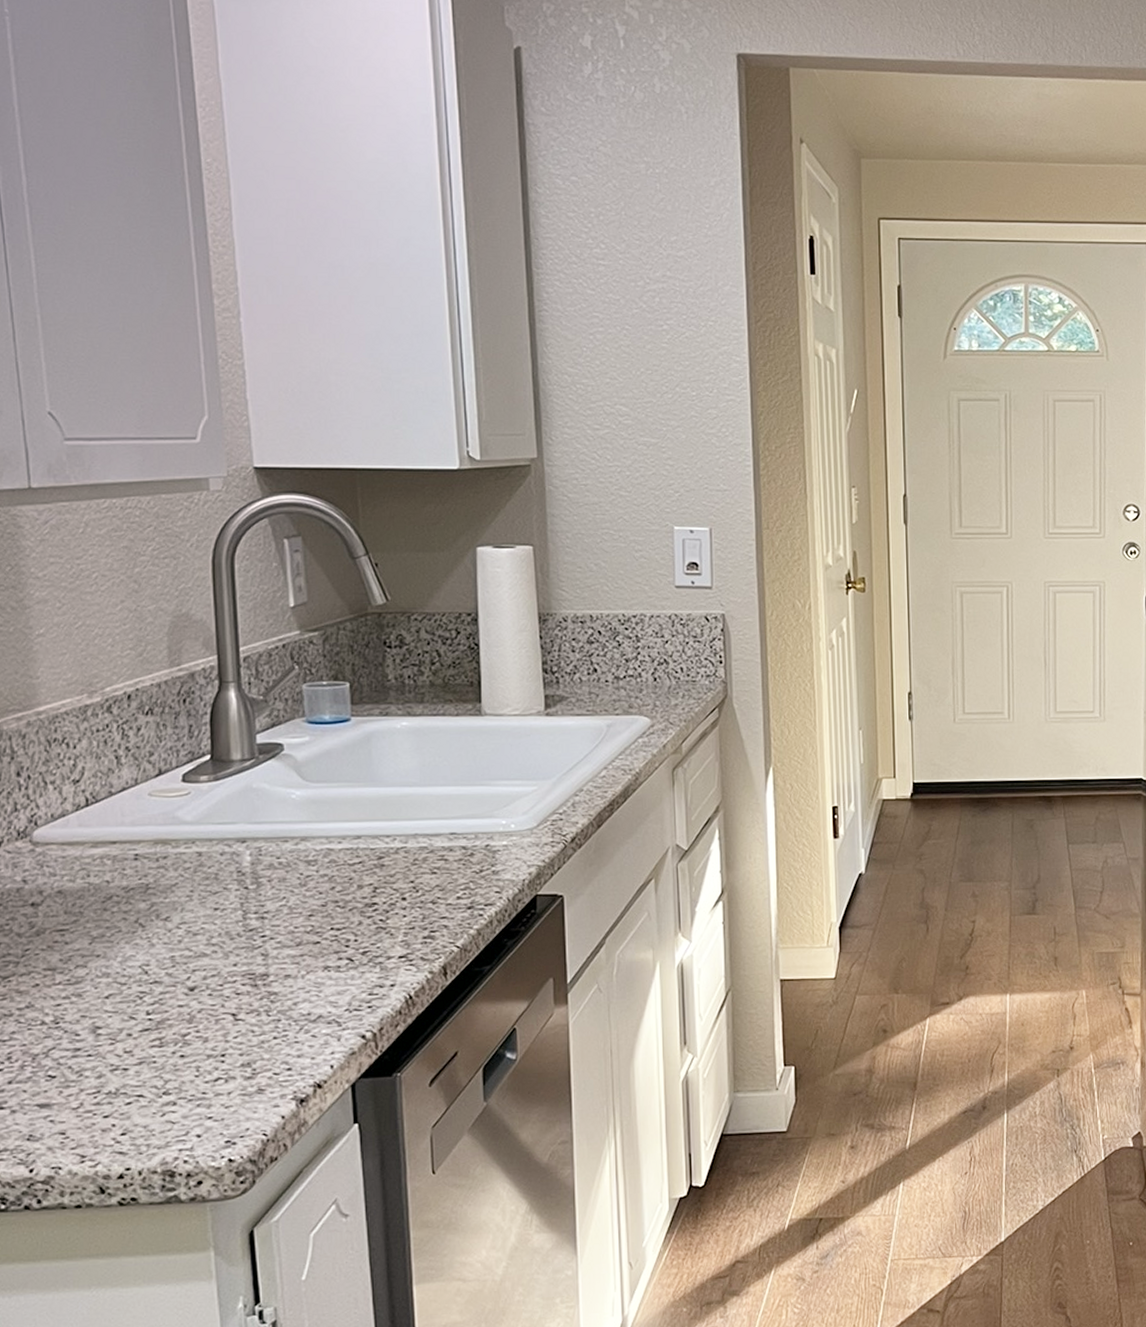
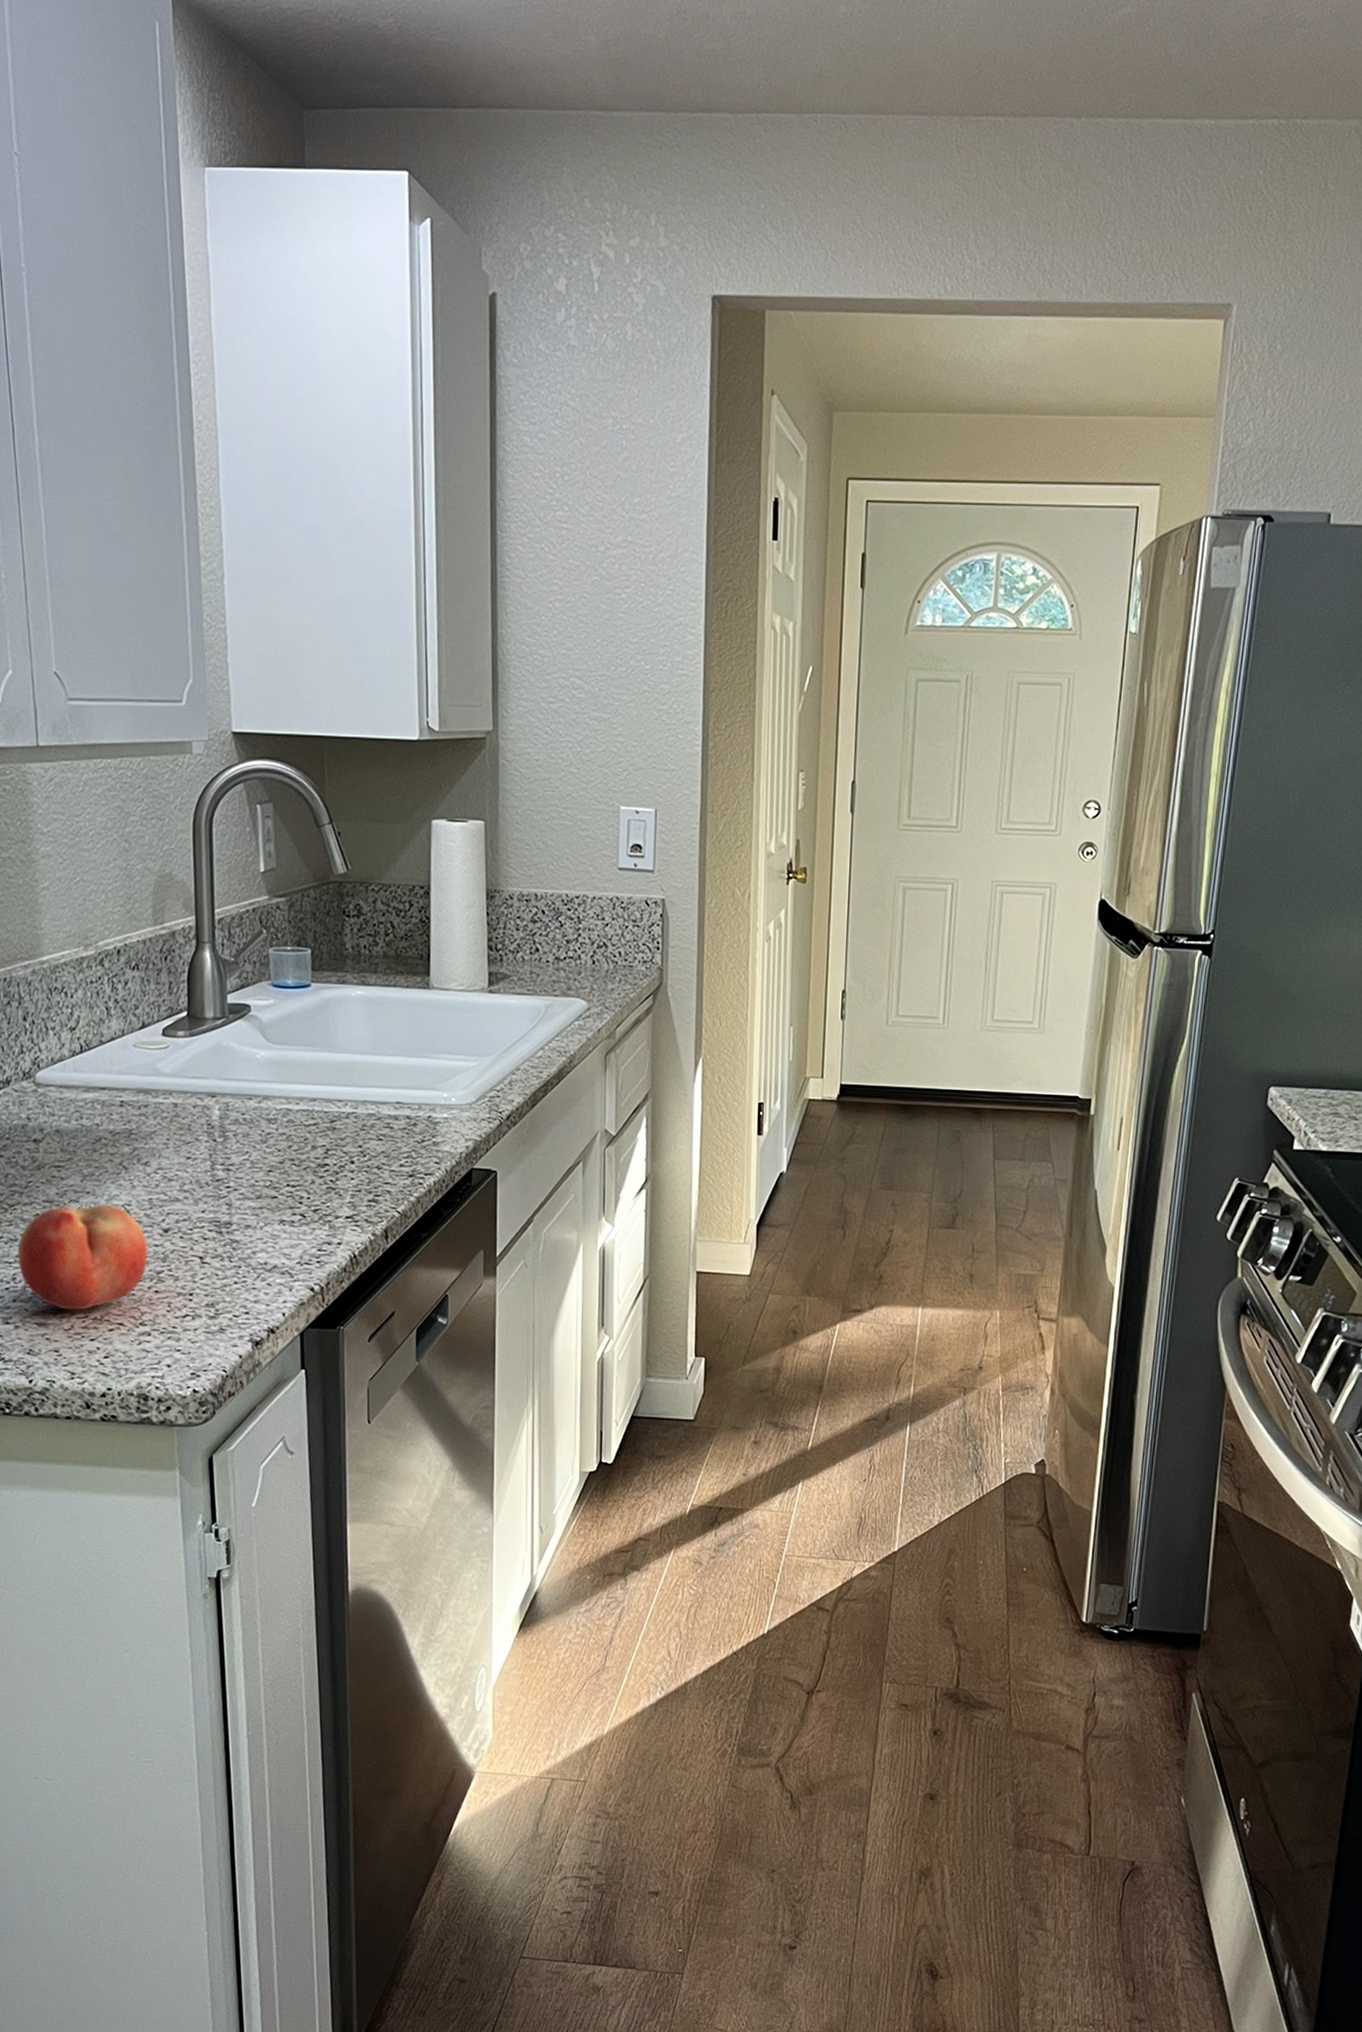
fruit: none [12,967,171,1087] -> present [17,1205,148,1311]

